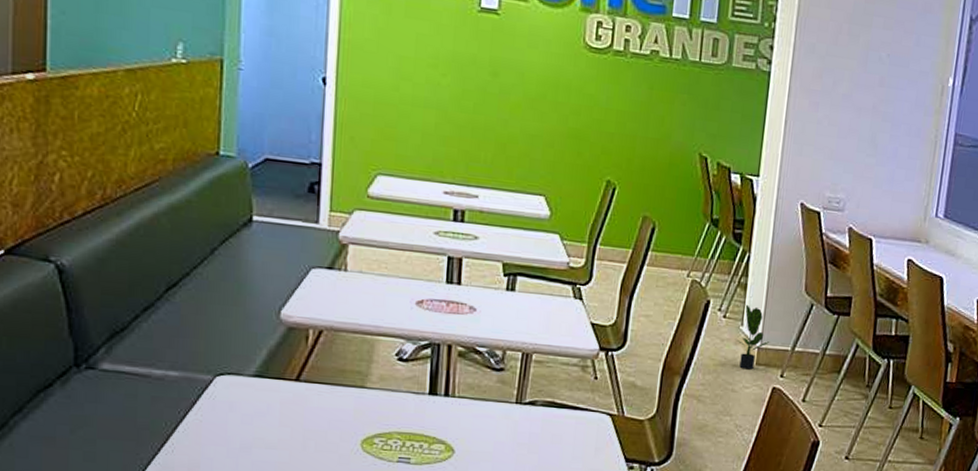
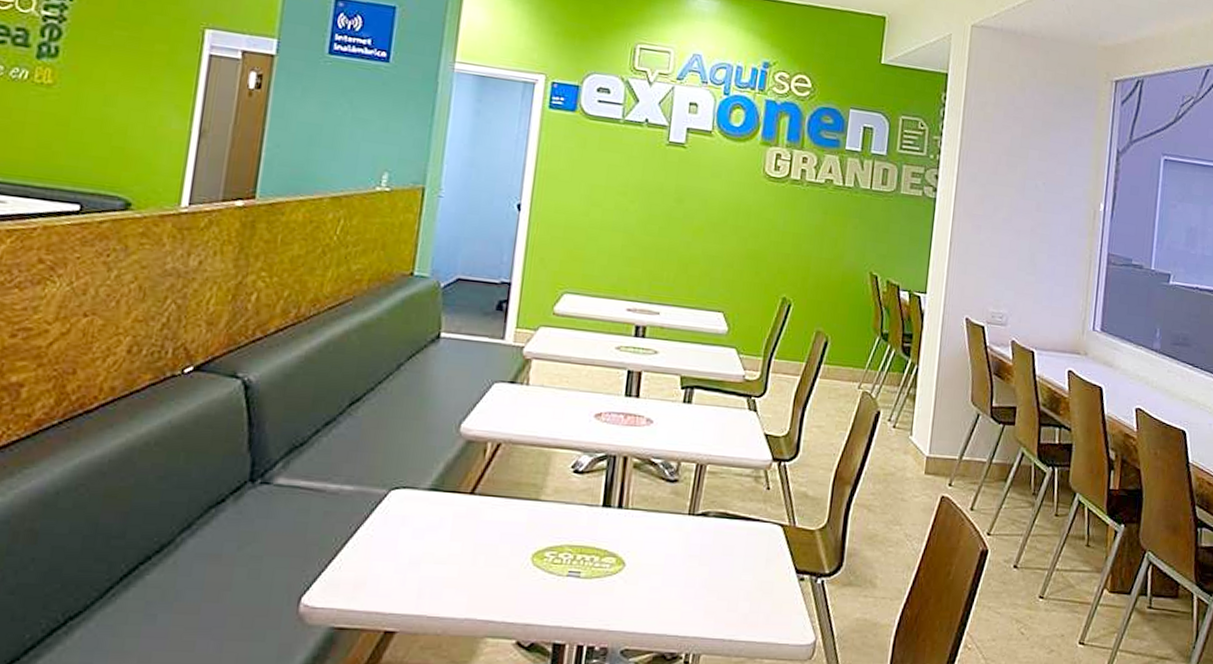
potted plant: present [736,304,770,370] -> none [905,414,938,479]

